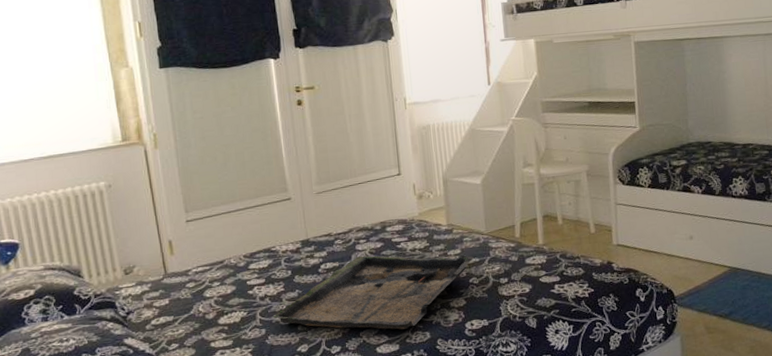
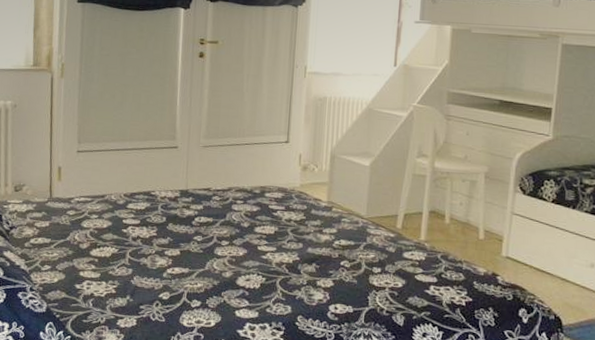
tray: present [272,255,474,330] -> none [141,216,349,298]

